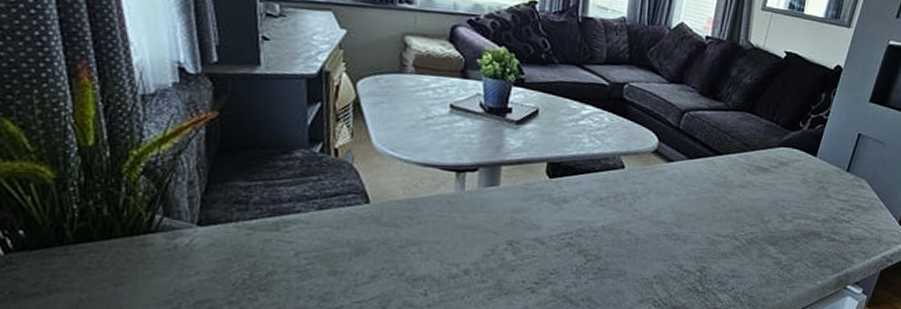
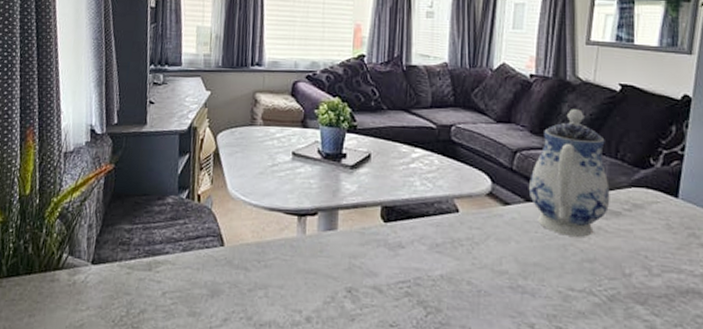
teapot: none [691,73,765,191] -> present [528,109,610,237]

